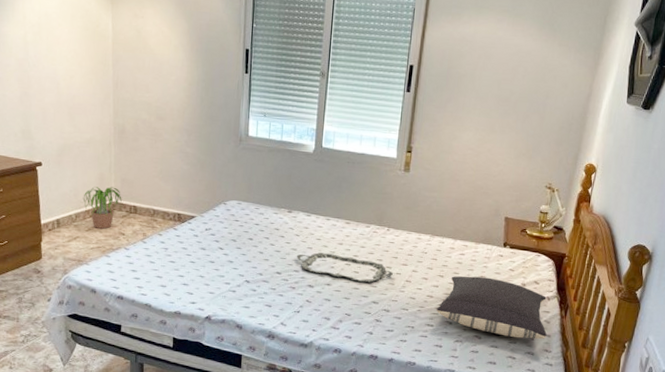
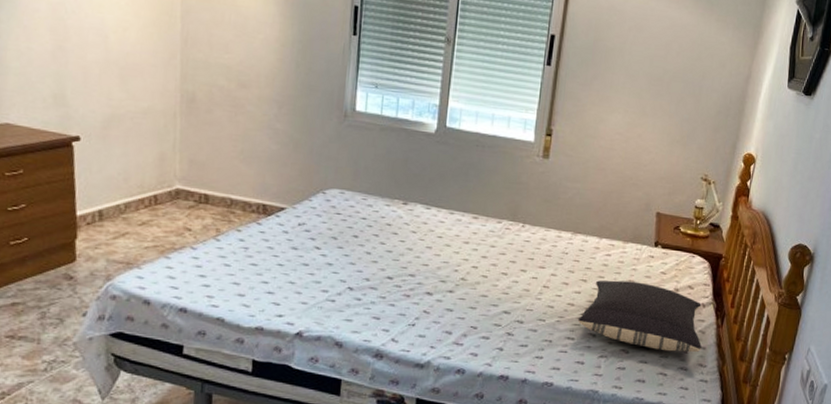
potted plant: present [82,187,124,229] -> none [135,169,191,223]
serving tray: present [297,252,393,283] -> none [413,253,528,289]

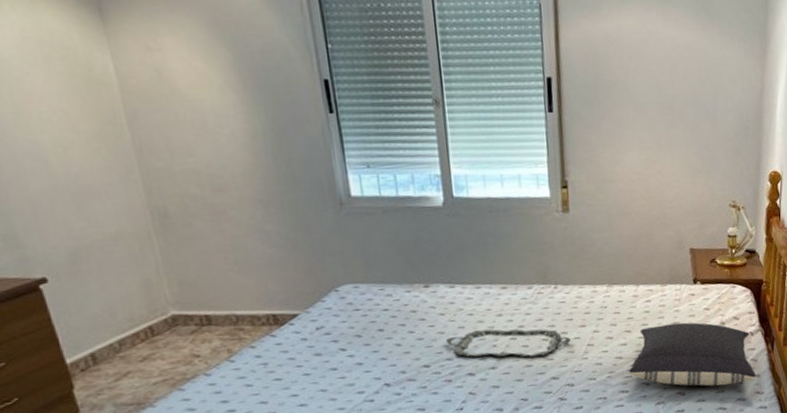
serving tray: none [413,253,528,289] -> present [446,329,571,357]

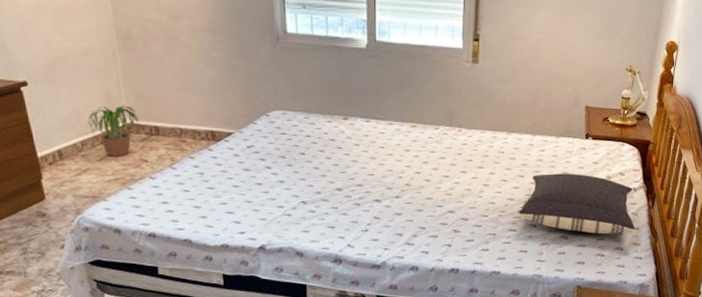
potted plant: none [124,294,190,355] -> present [87,105,142,157]
serving tray: present [446,329,571,357] -> none [359,162,469,191]

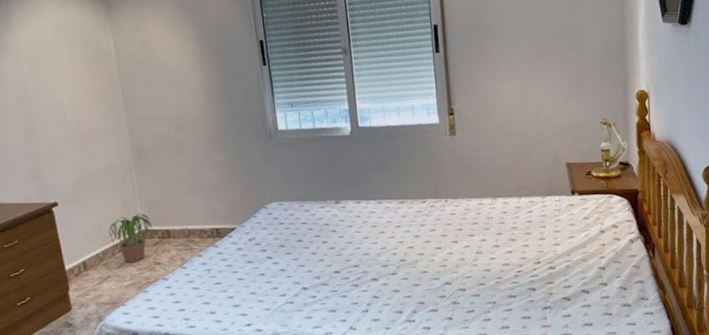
pillow: present [519,173,635,235] -> none [516,231,640,292]

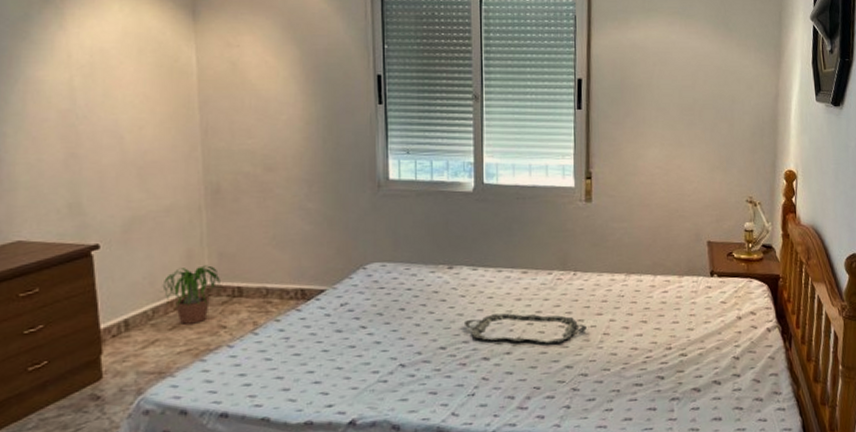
serving tray: none [354,238,461,264] -> present [465,313,587,344]

